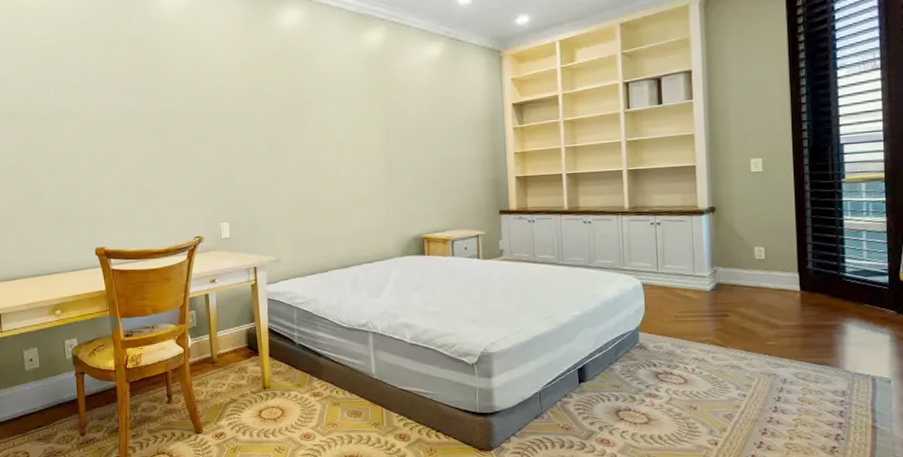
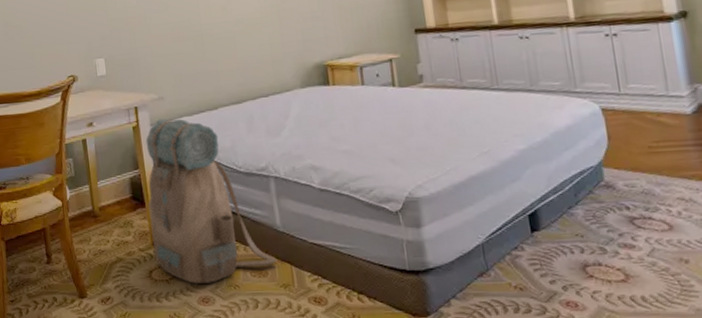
backpack: none [261,278,371,422] -> present [145,118,278,284]

